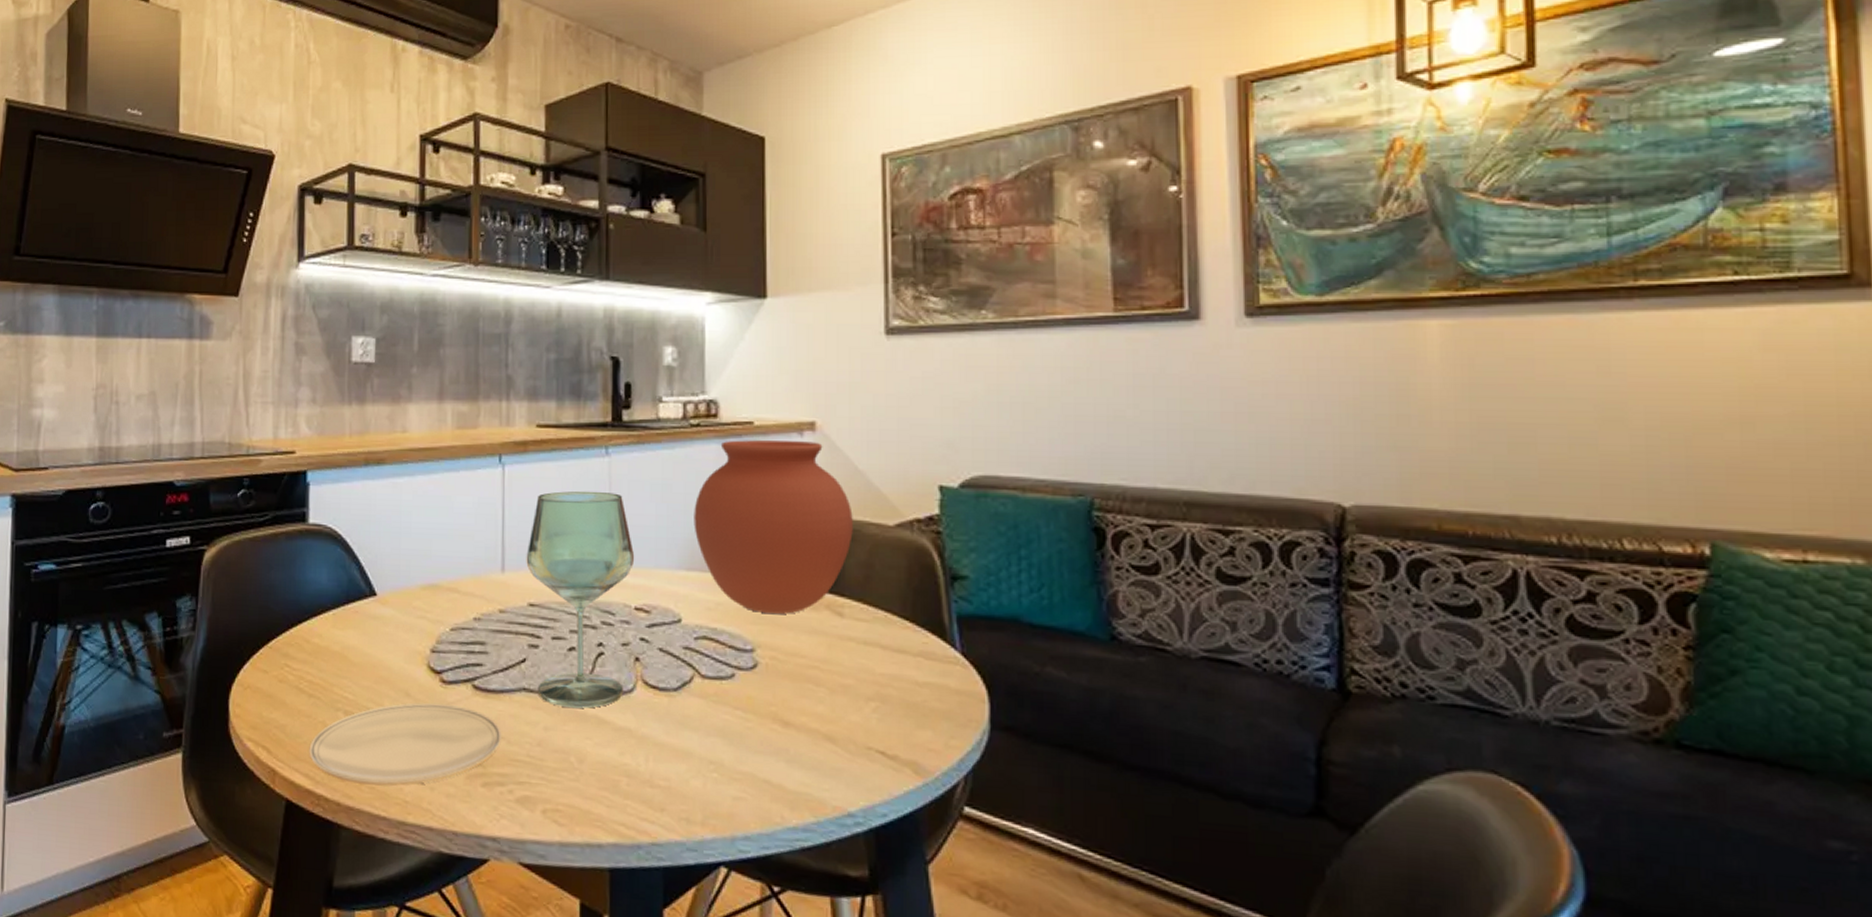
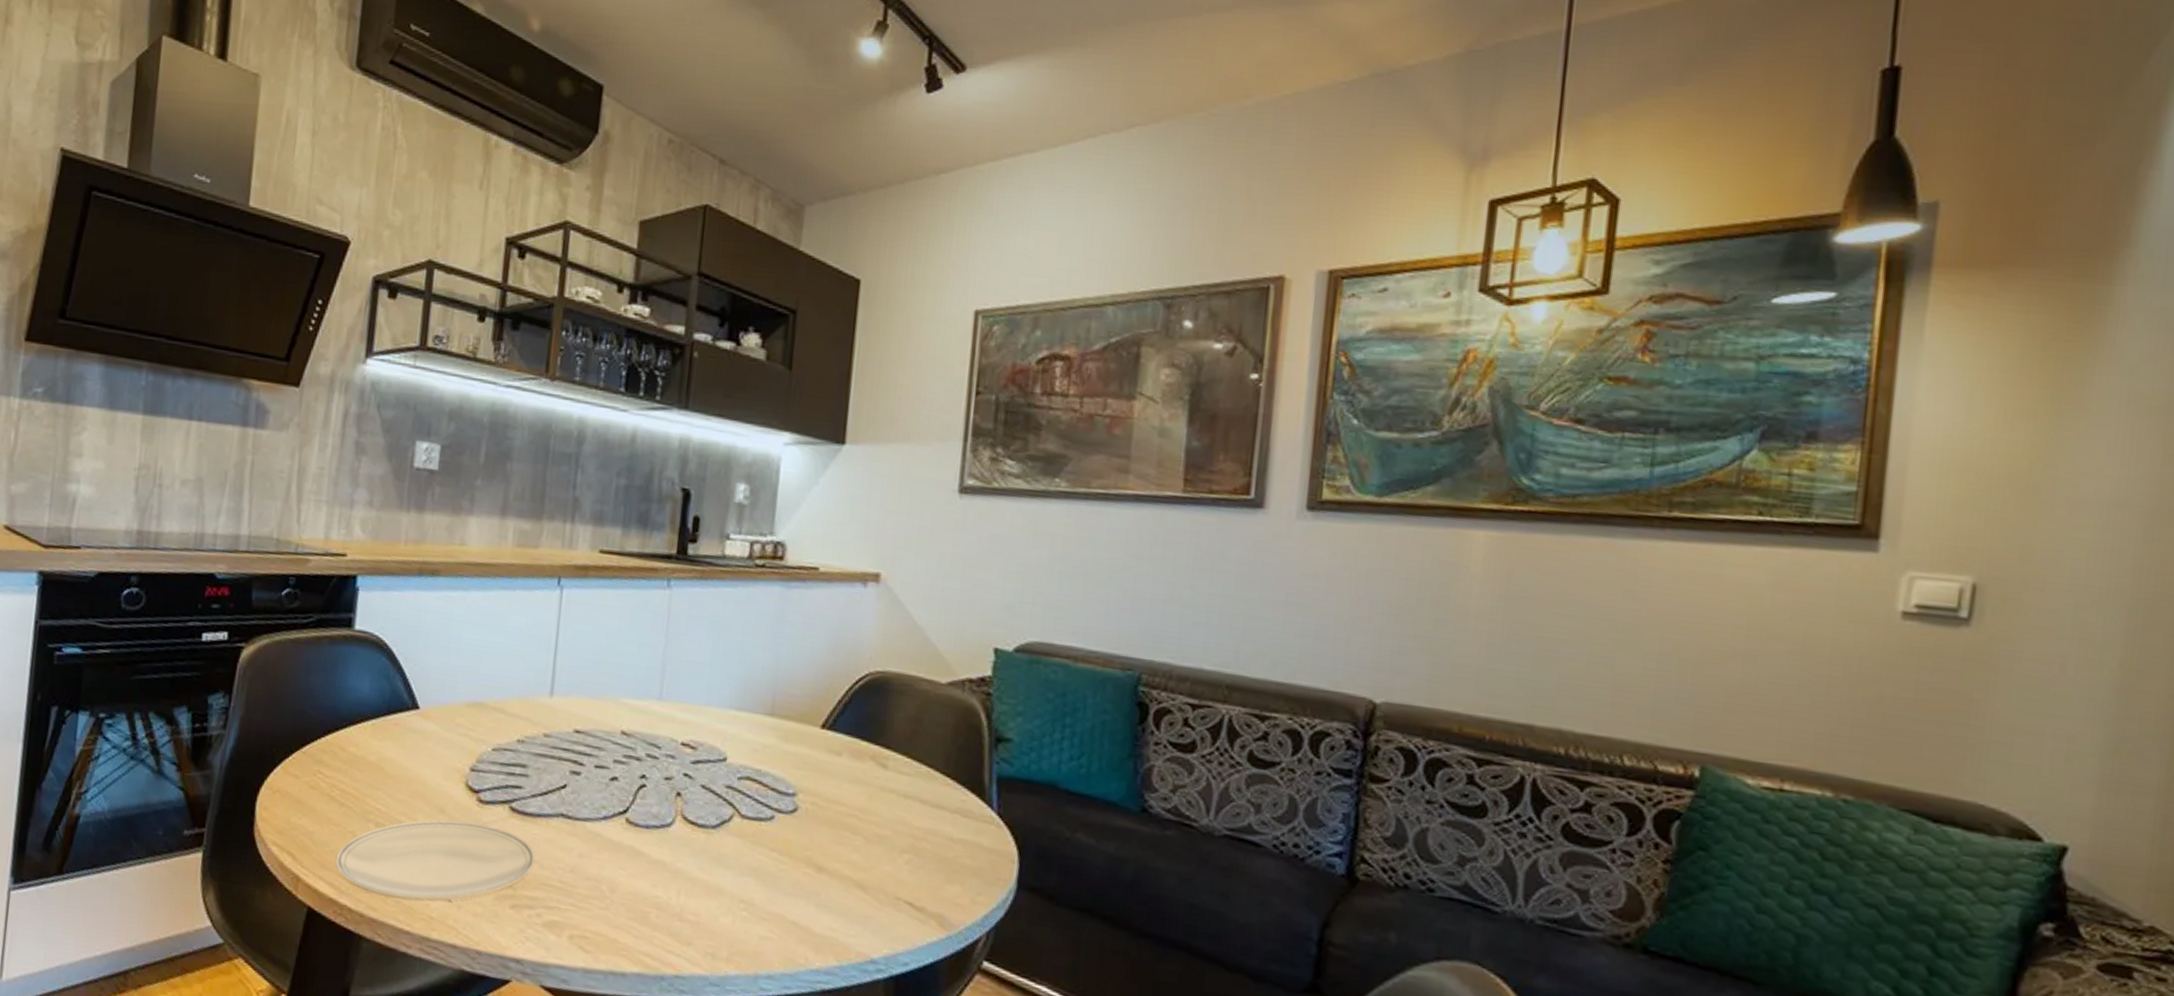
wine glass: present [526,491,635,708] -> none [575,620,687,839]
vase: present [694,440,853,614] -> none [748,584,908,762]

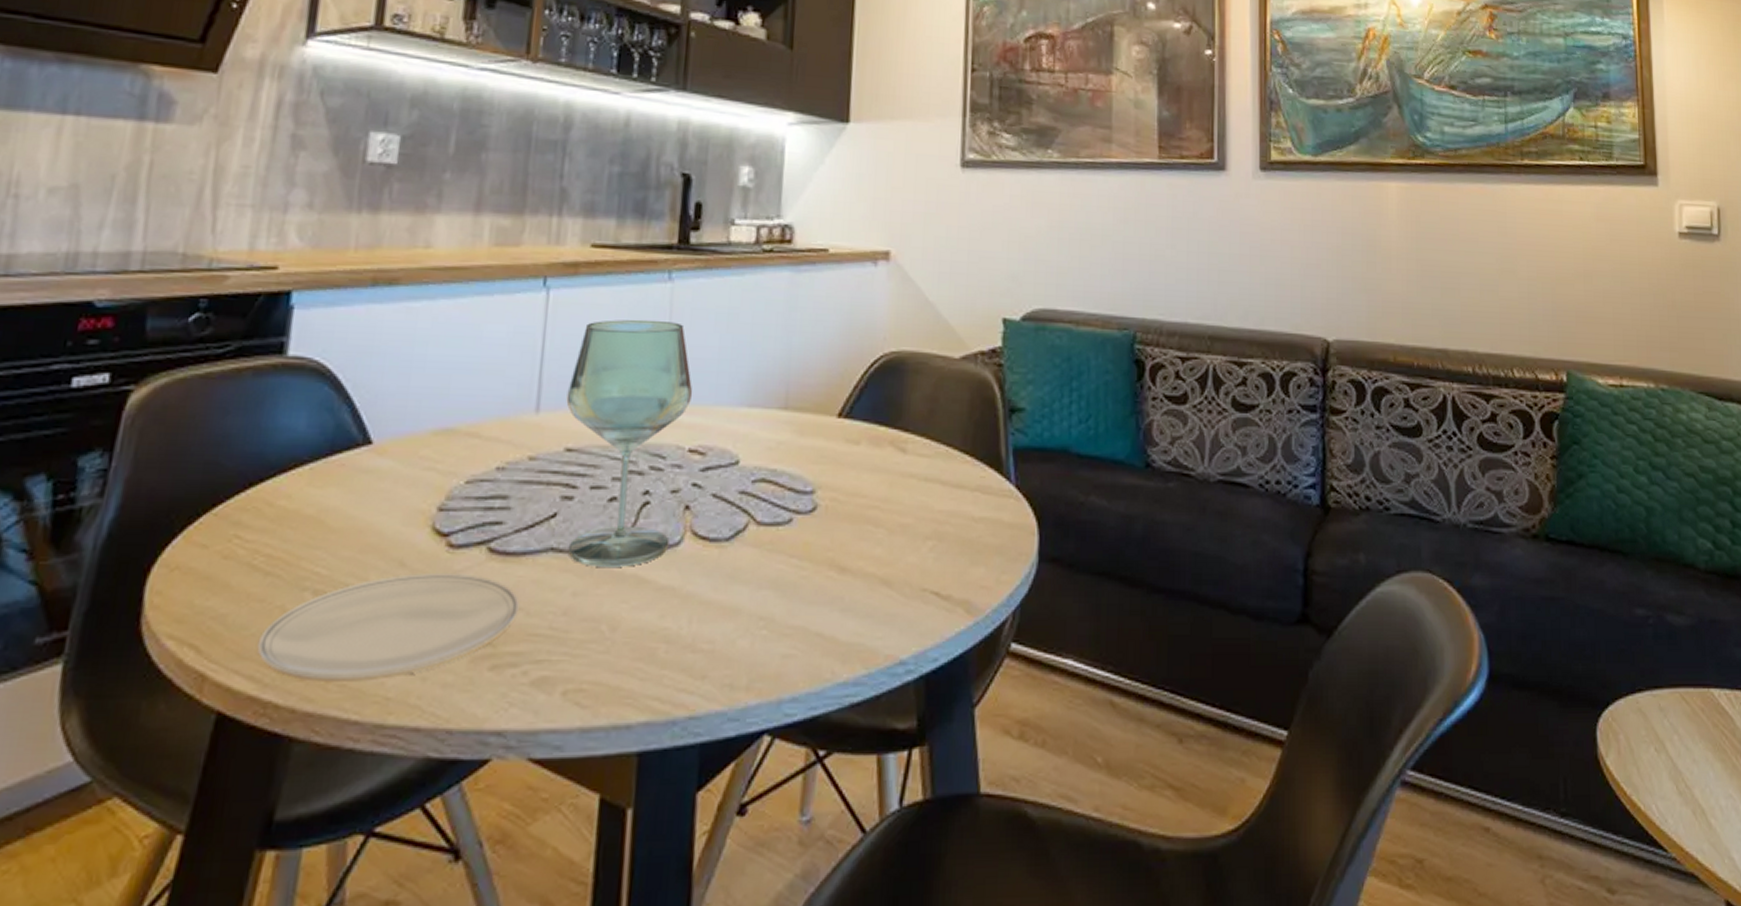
wine glass: none [575,620,687,839] -> present [566,319,693,567]

